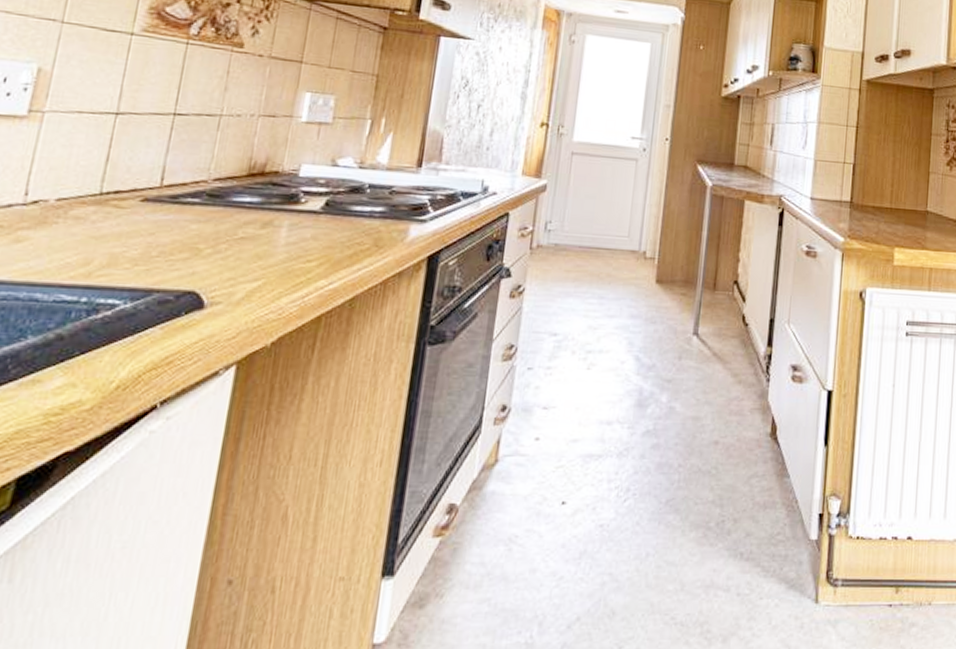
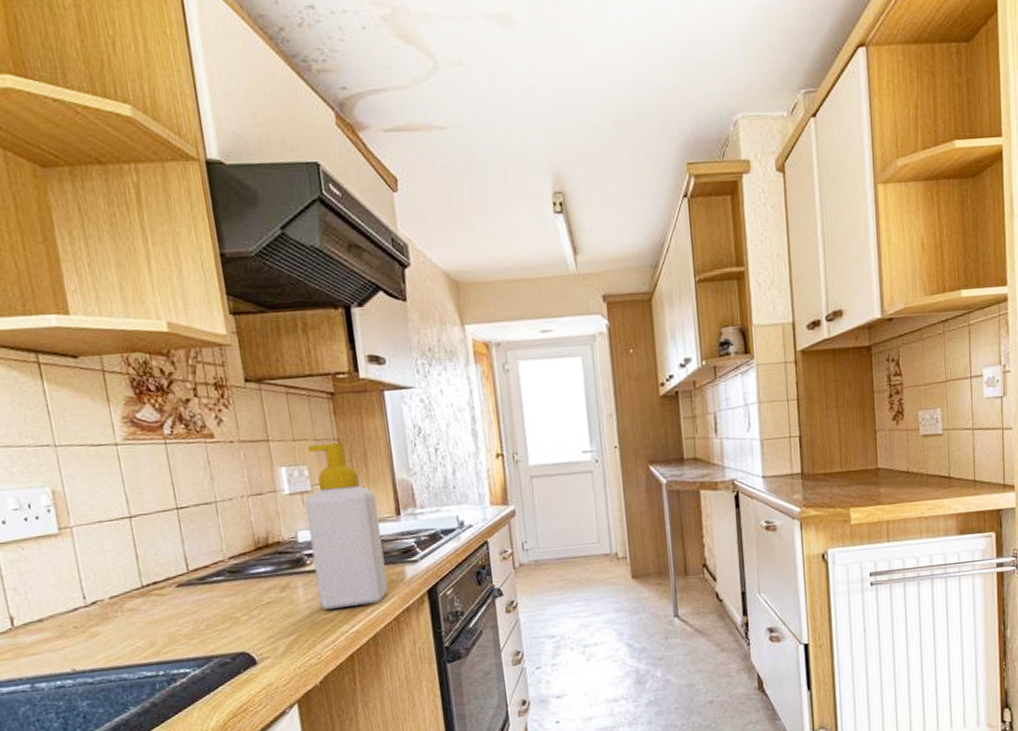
soap bottle: none [301,76,400,261] -> present [304,443,388,610]

